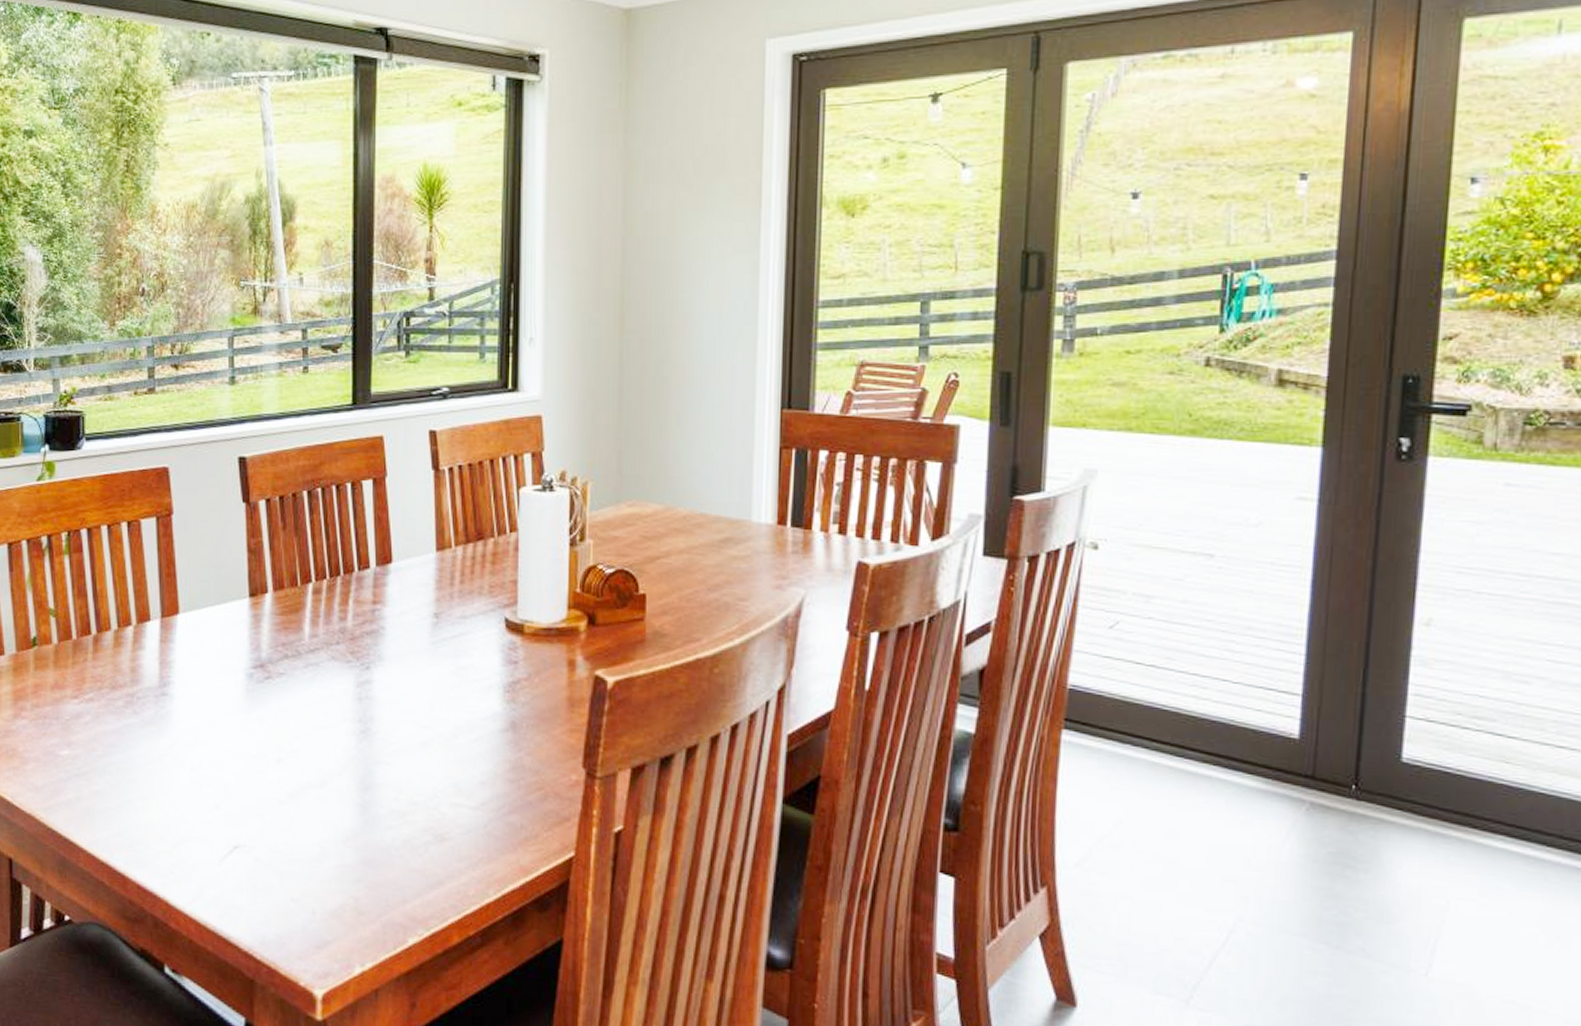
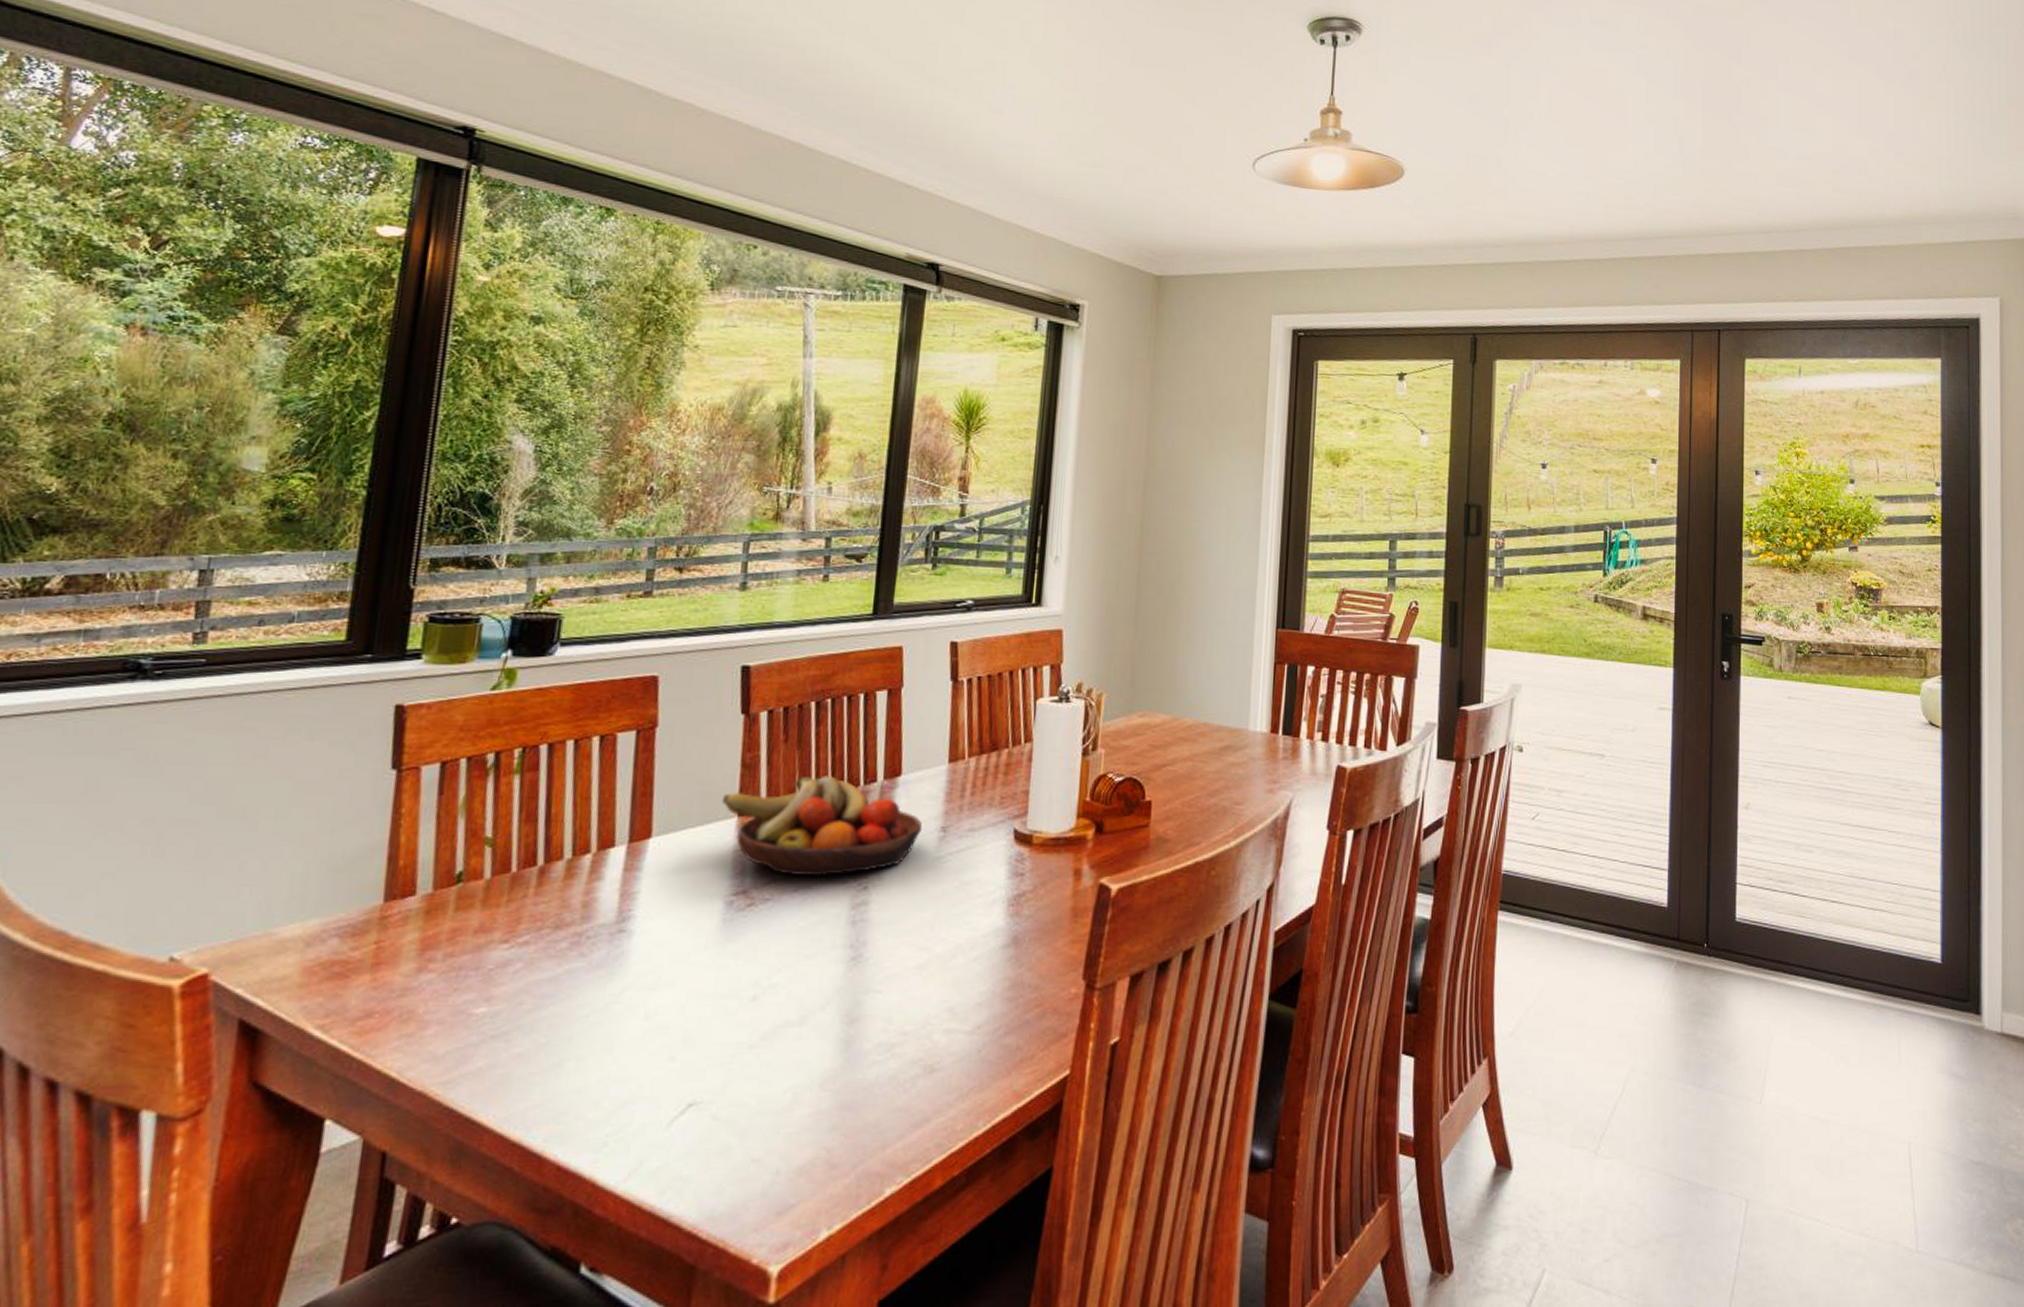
fruit bowl: none [235,561,416,655] -> present [722,776,923,877]

